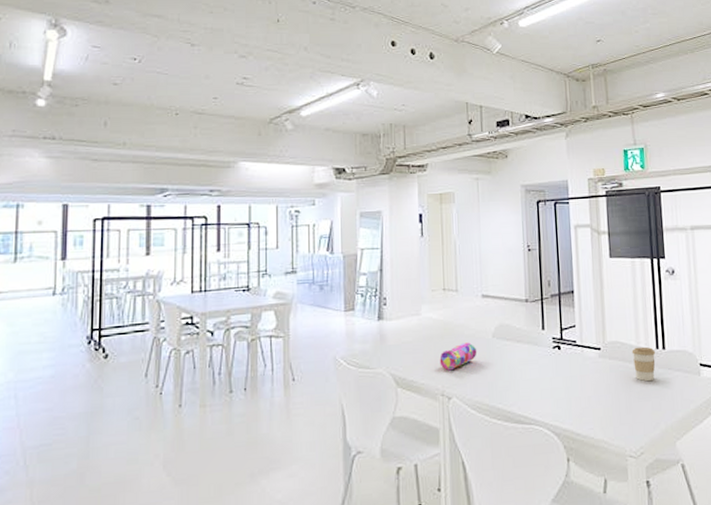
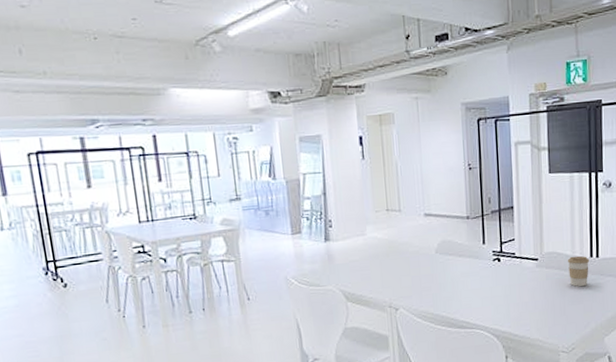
pencil case: present [439,342,477,371] -> none [386,258,422,285]

